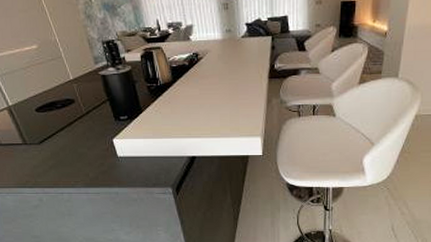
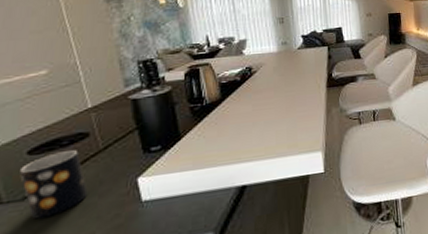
mug: none [32,112,80,158] -> present [19,150,88,220]

